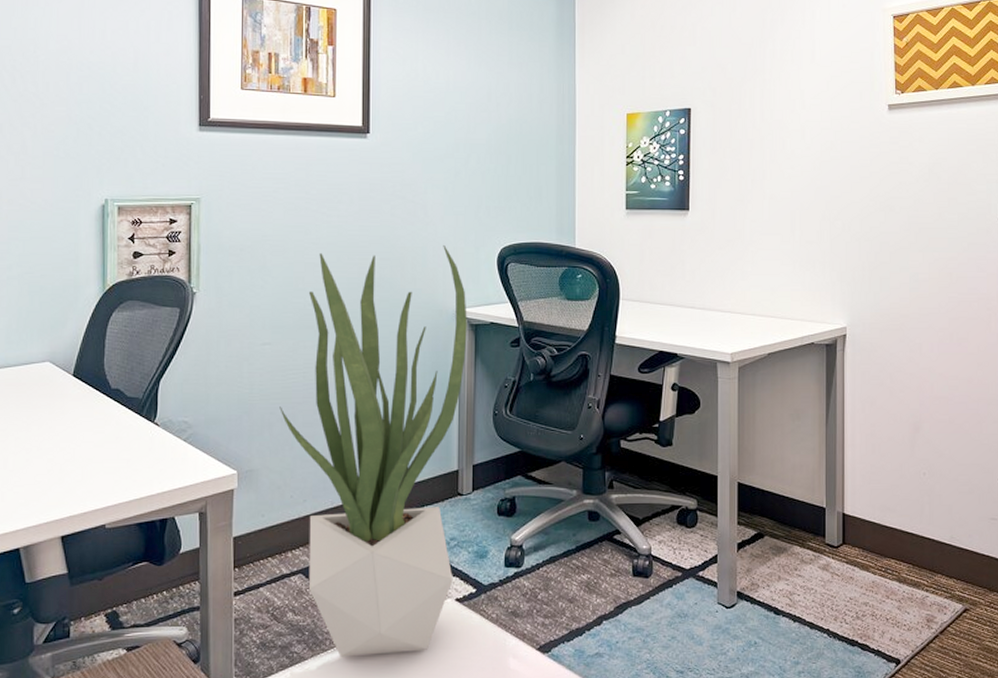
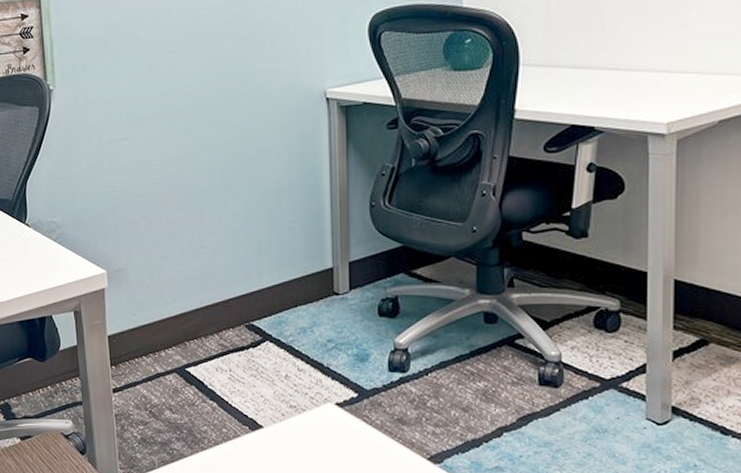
potted plant: present [279,245,467,657] -> none [143,18,337,457]

